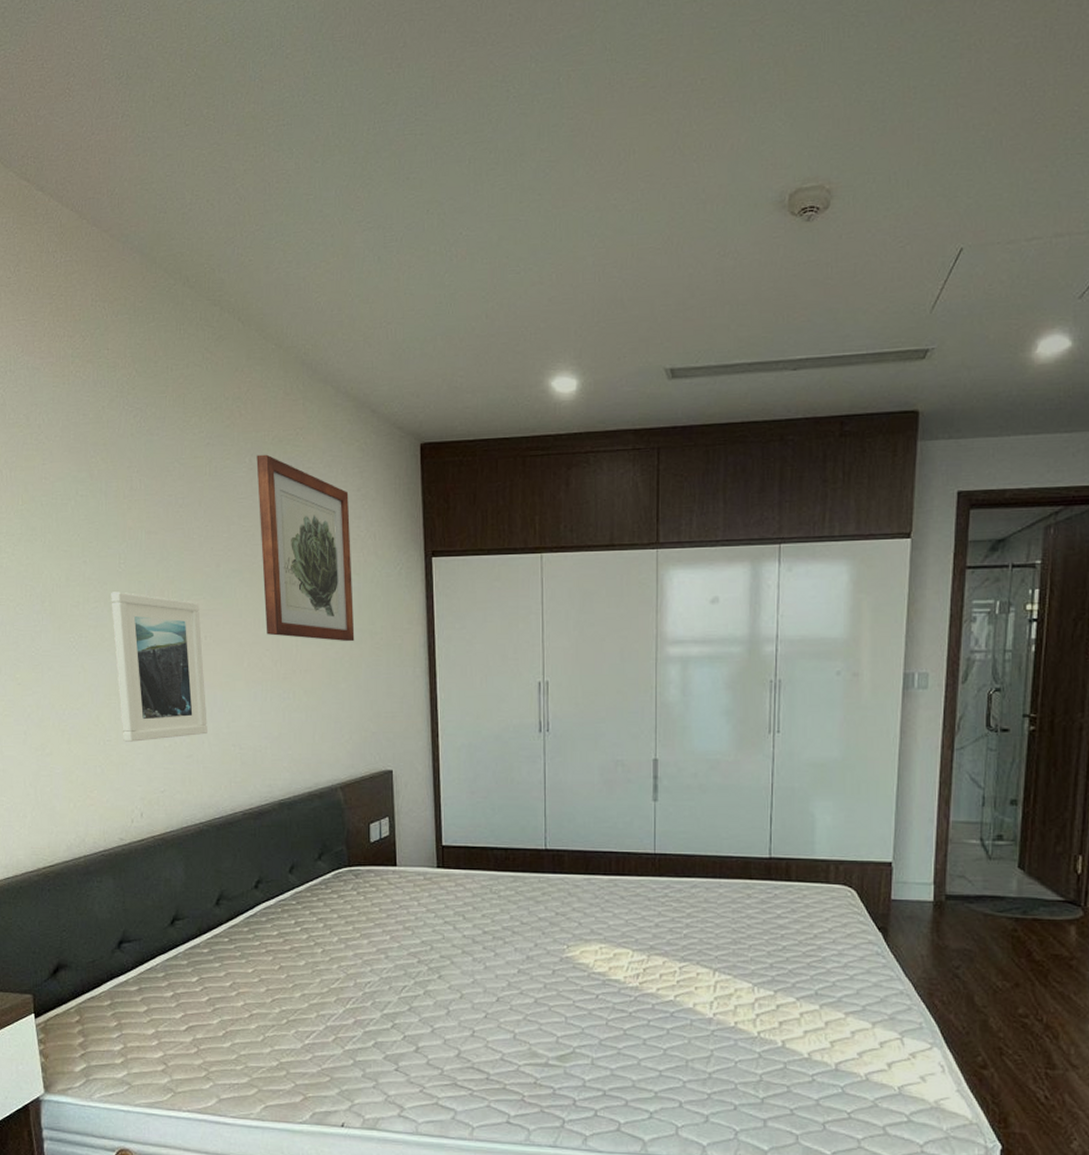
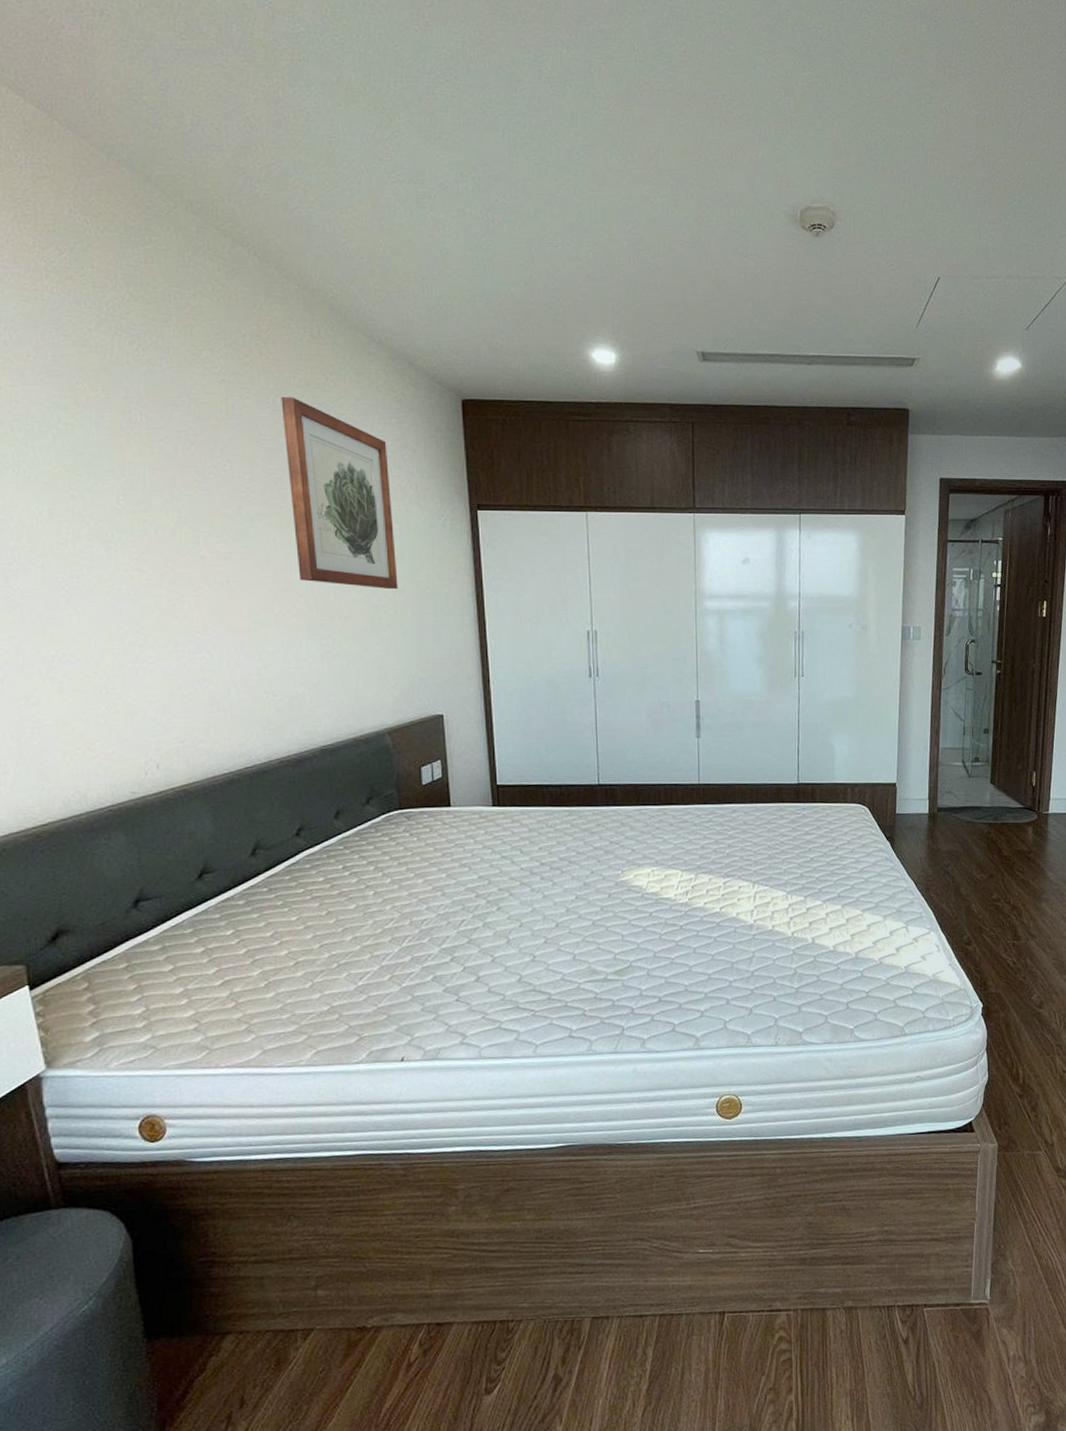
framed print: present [111,591,207,742] -> none [108,530,234,690]

